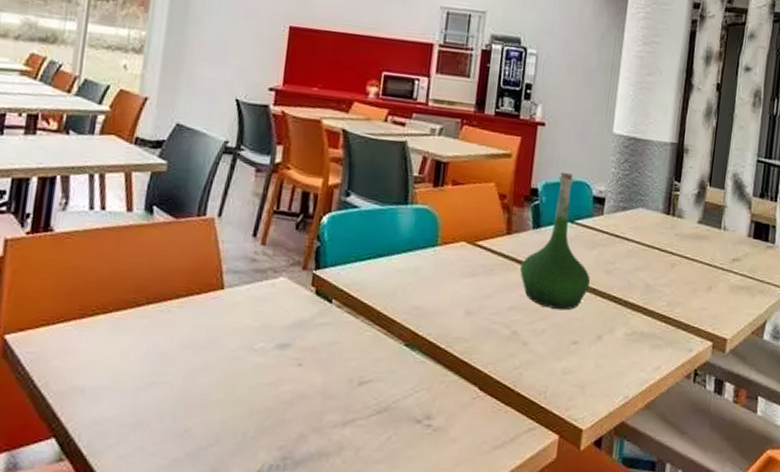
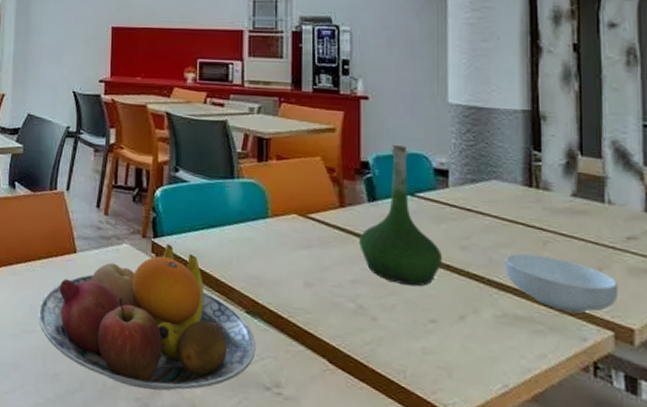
fruit bowl: none [170,276,412,436] -> present [38,244,256,391]
cereal bowl: none [639,276,721,328] -> present [504,253,619,314]

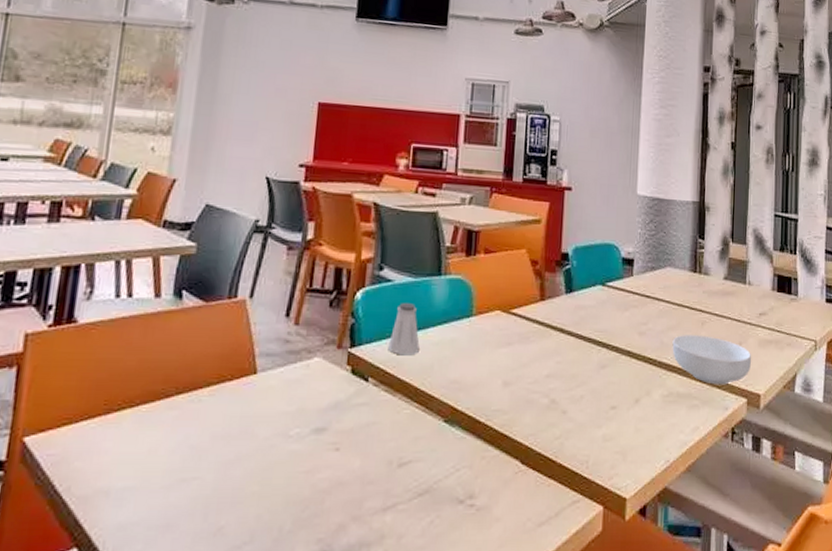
fruit bowl: present [38,244,256,391] -> none [201,353,452,527]
saltshaker: none [188,202,217,249] -> present [388,303,420,356]
vase: present [359,145,443,287] -> none [555,236,625,375]

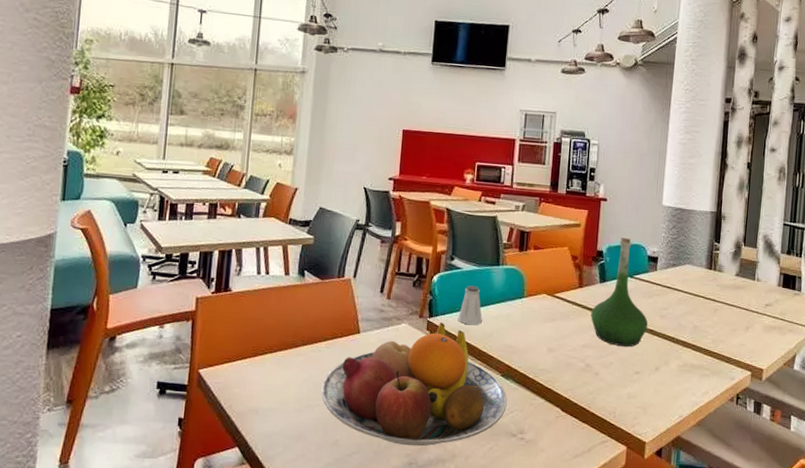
fruit bowl: none [201,353,452,527] -> present [321,322,507,447]
vase: none [555,236,625,375] -> present [591,238,649,347]
cereal bowl: present [672,335,752,385] -> none [688,319,757,360]

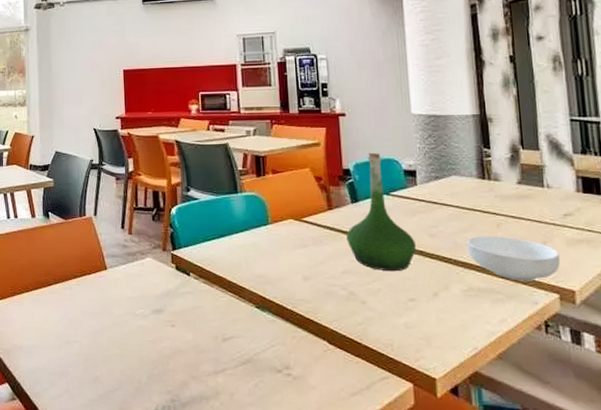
fruit bowl: present [321,322,507,447] -> none [77,255,267,383]
saltshaker: present [458,285,482,325] -> none [202,216,228,256]
cereal bowl: none [688,319,757,360] -> present [466,236,561,282]

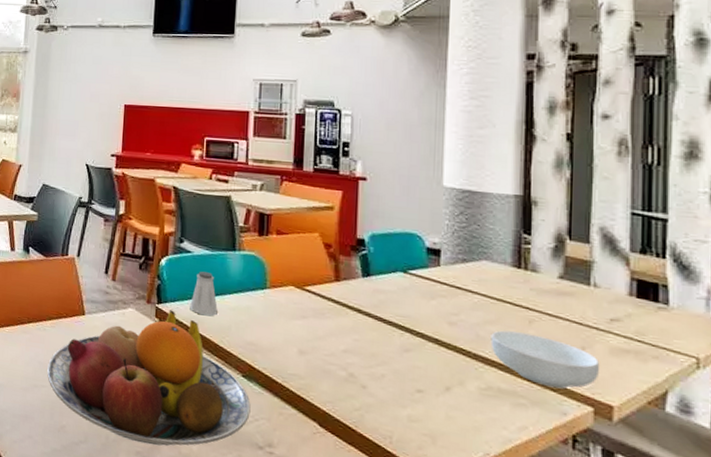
fruit bowl: none [77,255,267,383] -> present [47,310,251,446]
saltshaker: none [202,216,228,256] -> present [190,271,218,316]
vase: present [346,153,417,272] -> none [352,224,432,358]

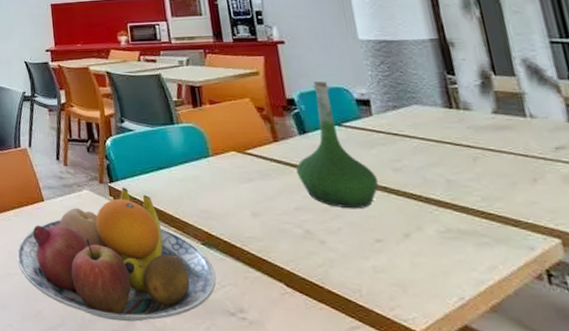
saltshaker: present [190,271,218,316] -> none [140,147,167,189]
vase: none [352,224,432,358] -> present [296,82,379,209]
cereal bowl: present [490,330,600,389] -> none [438,171,558,224]

